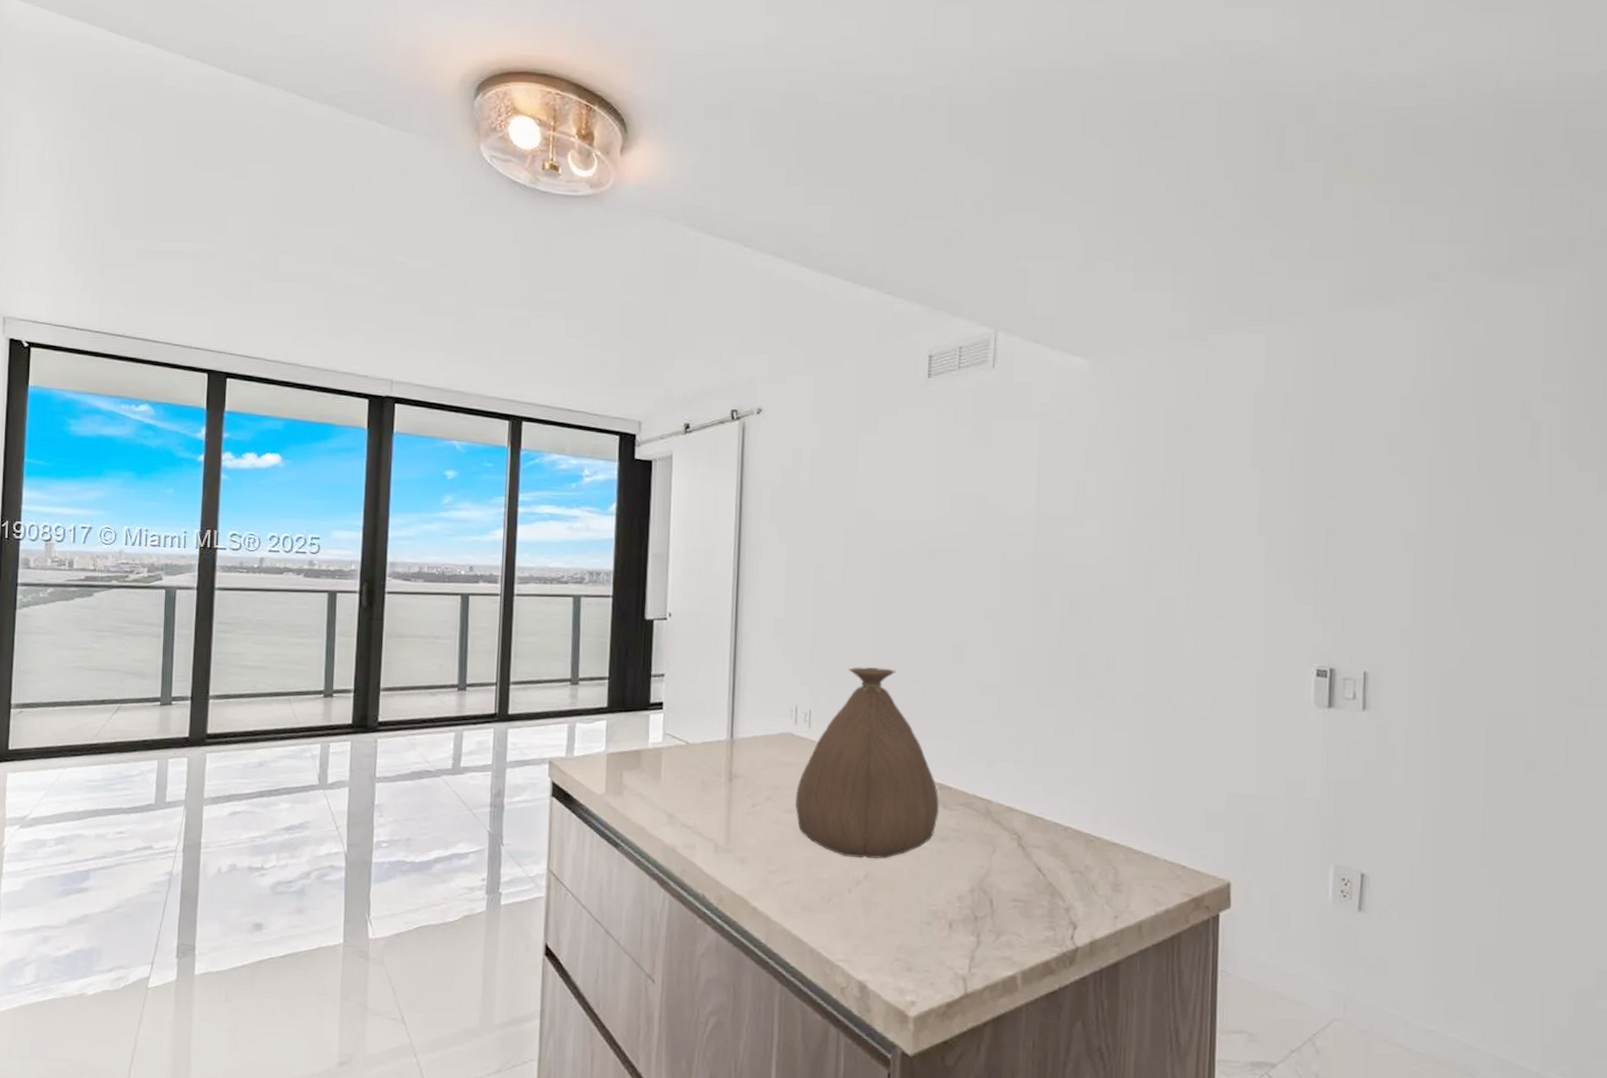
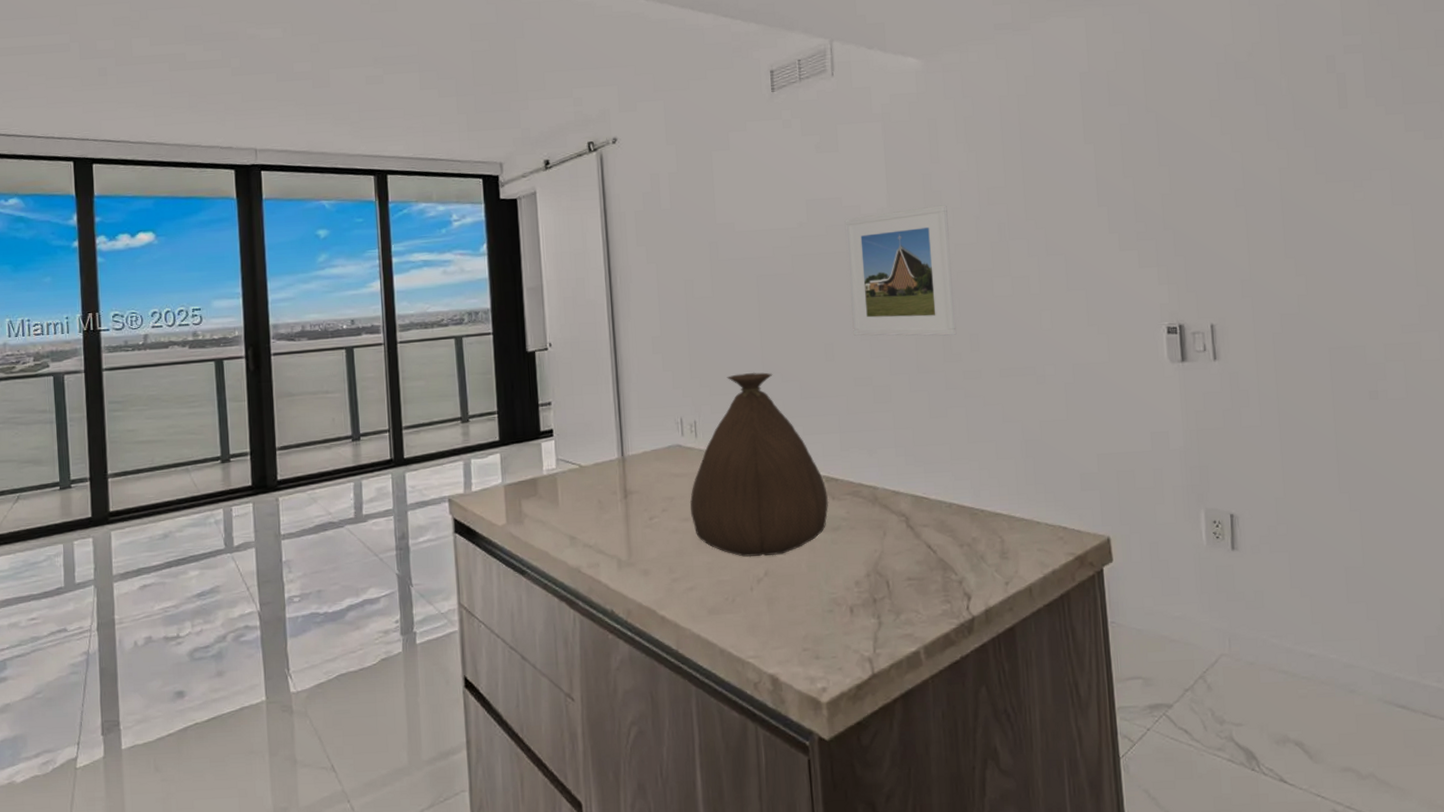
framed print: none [985,515,1098,653] -> present [844,205,957,336]

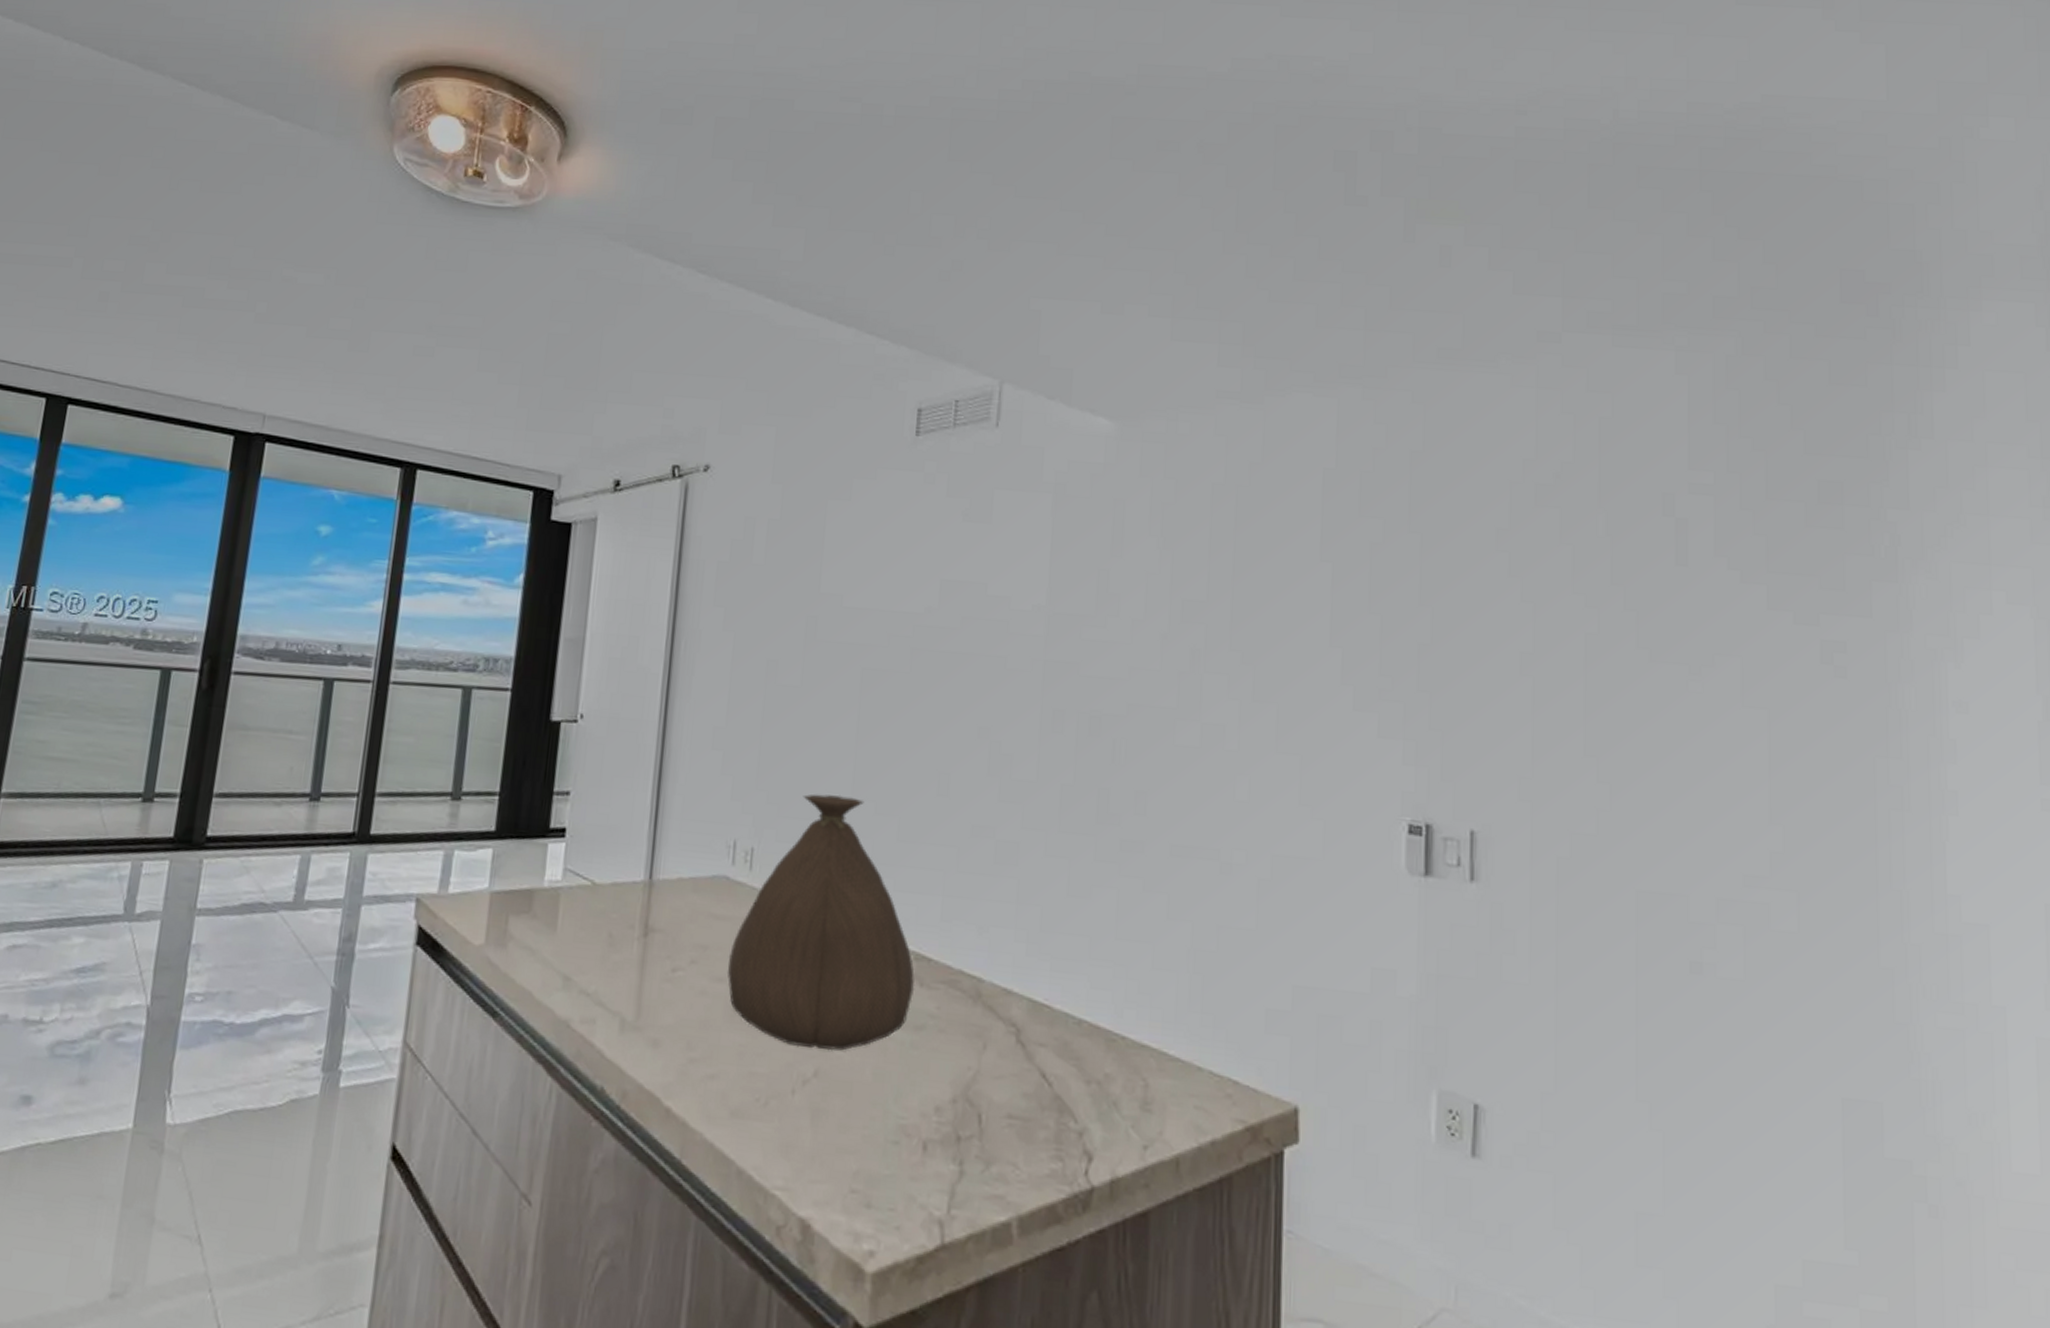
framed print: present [844,205,957,336] -> none [979,612,1126,790]

